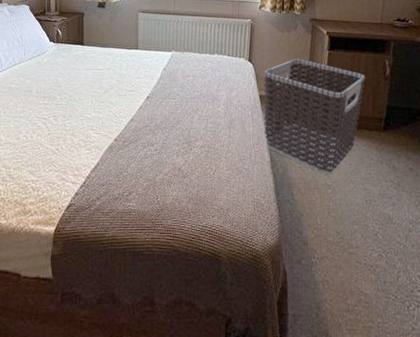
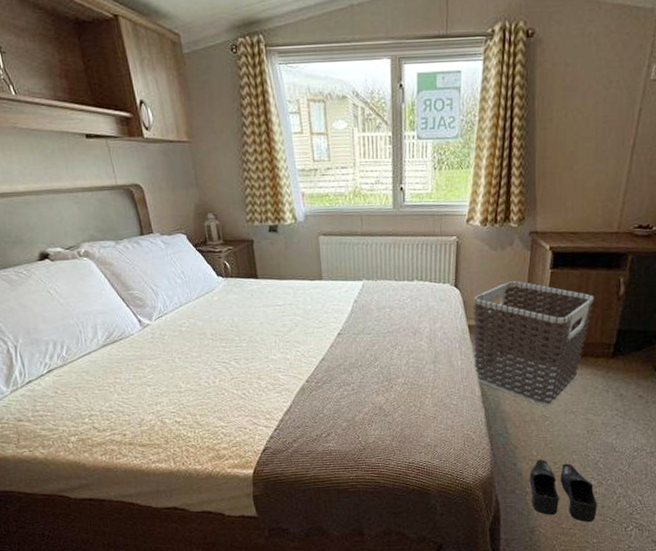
shoe: none [314,228,380,299] -> present [529,459,597,523]

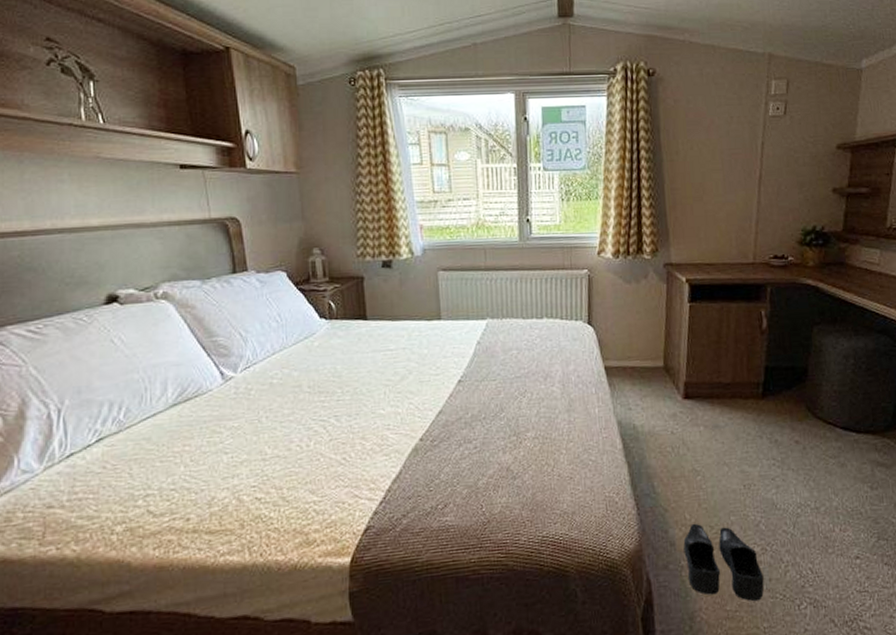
clothes hamper: present [473,281,595,406] -> none [609,316,738,458]

